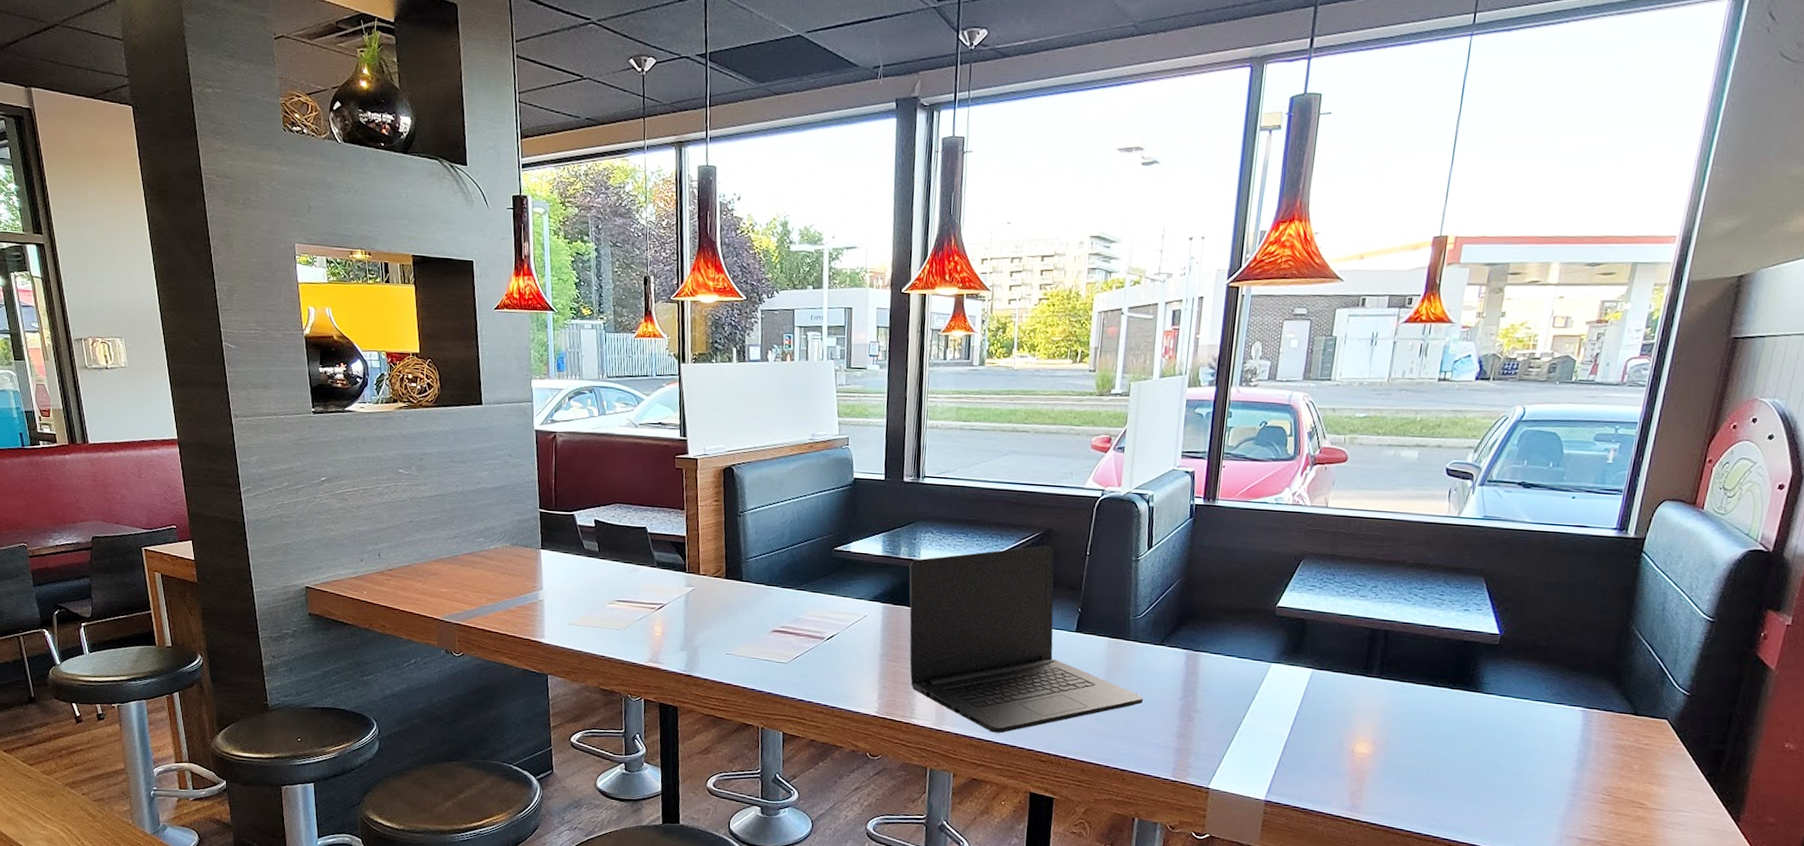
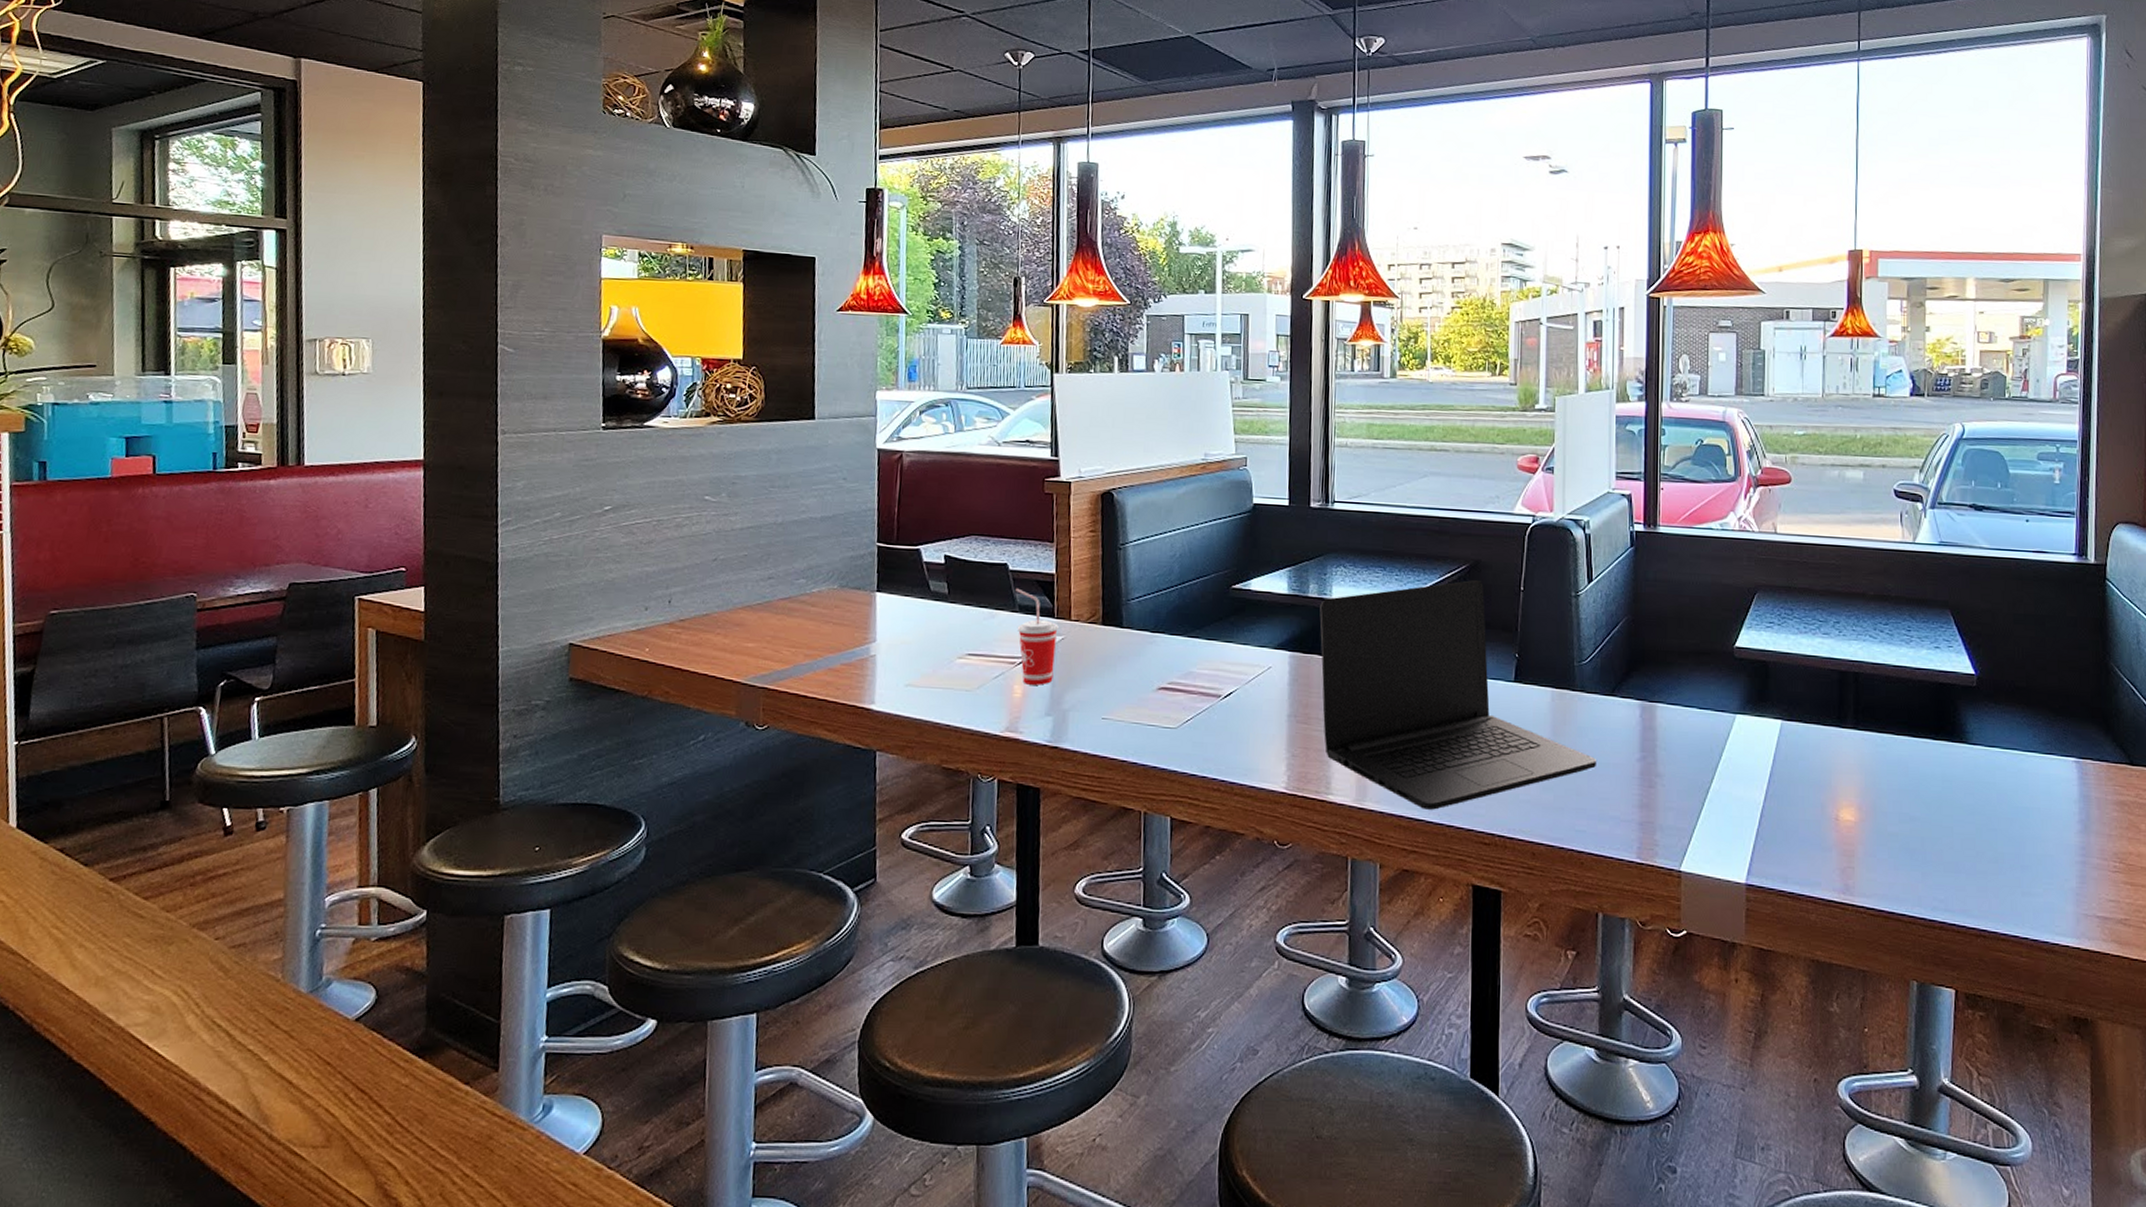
beverage cup: none [654,547,690,626] -> present [1015,588,1059,685]

